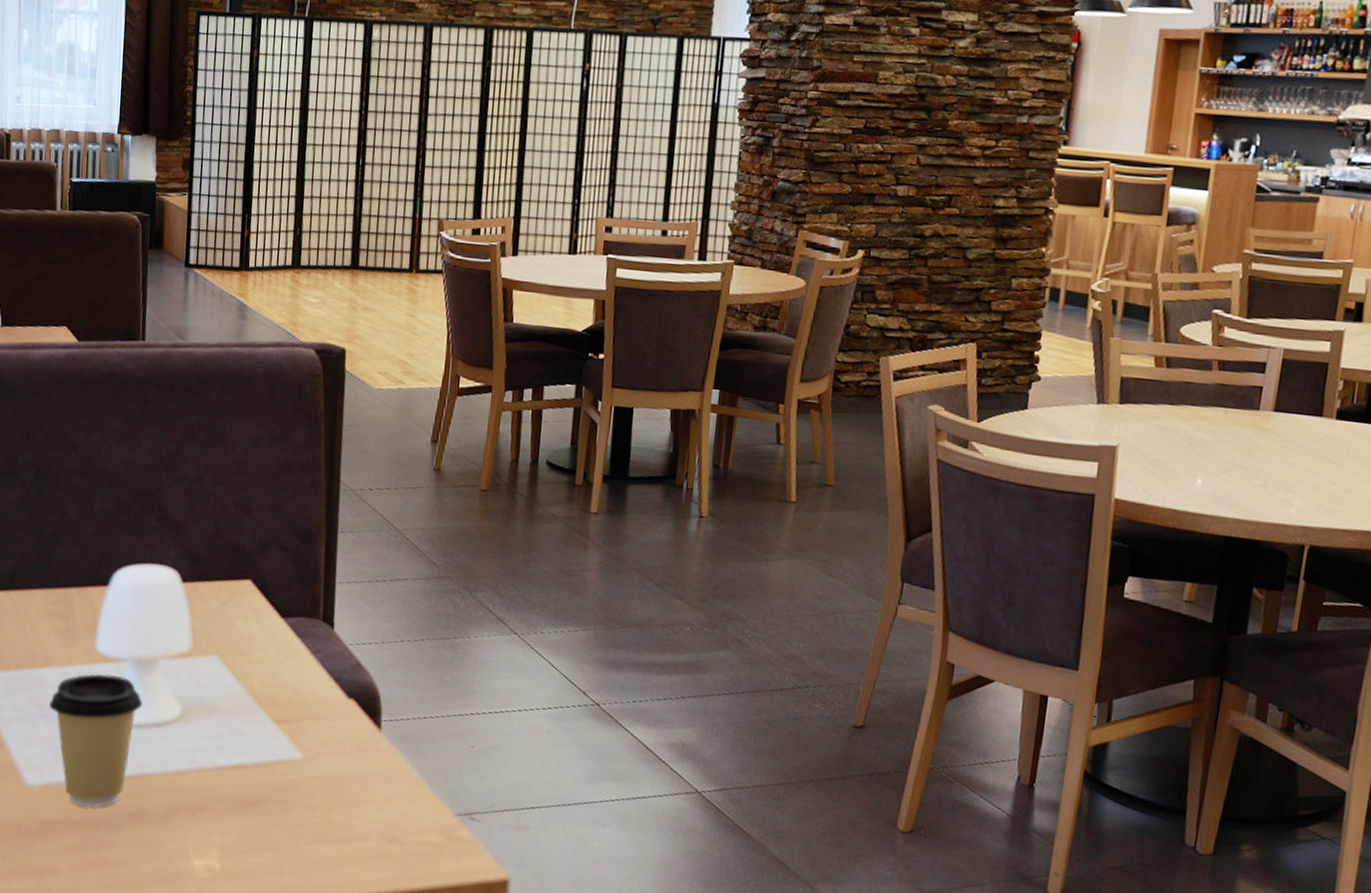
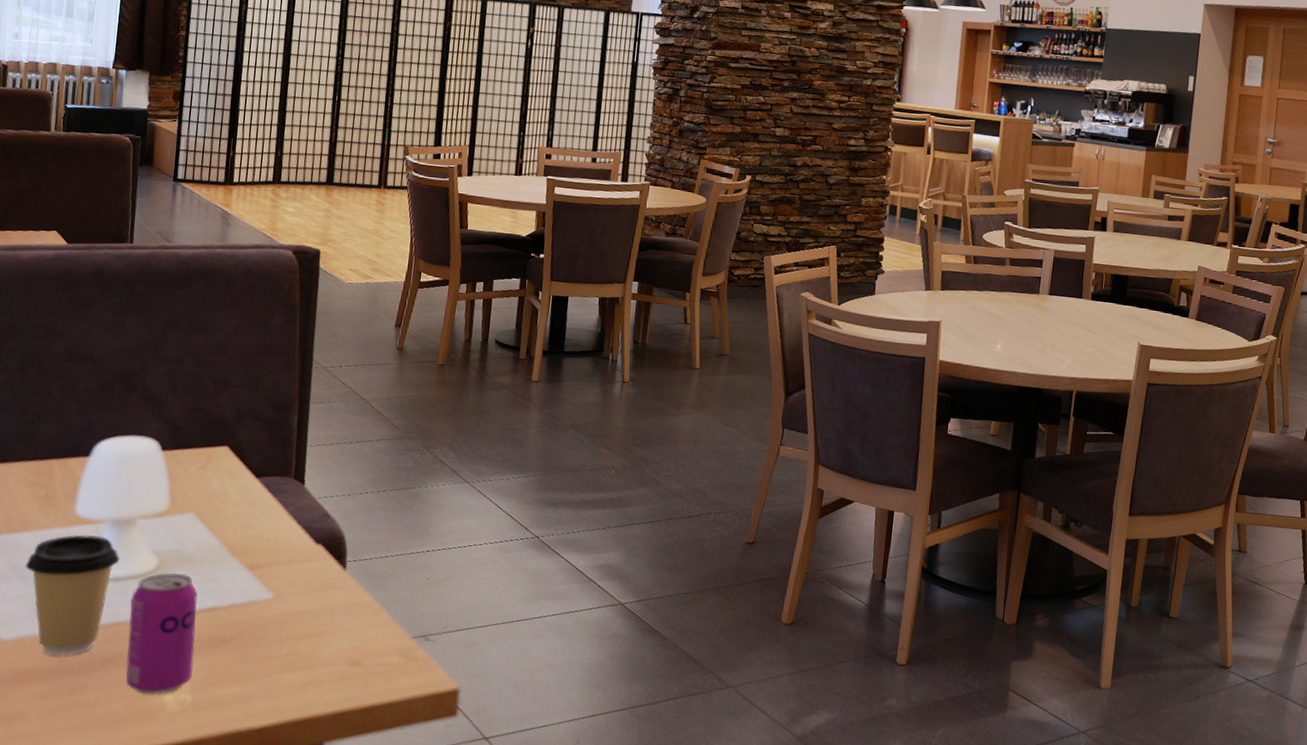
beverage can: none [153,722,224,858] -> present [126,572,198,695]

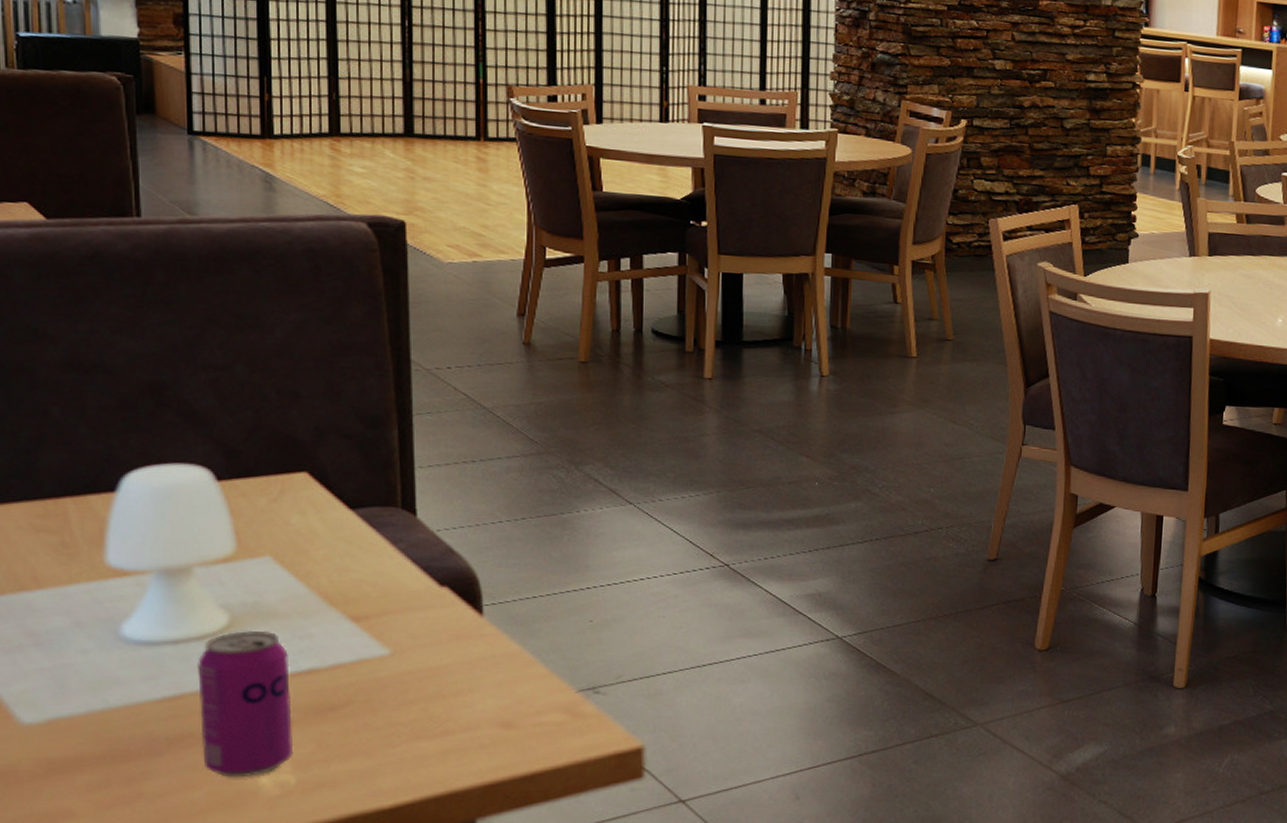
coffee cup: present [26,534,120,656] -> none [45,588,176,739]

